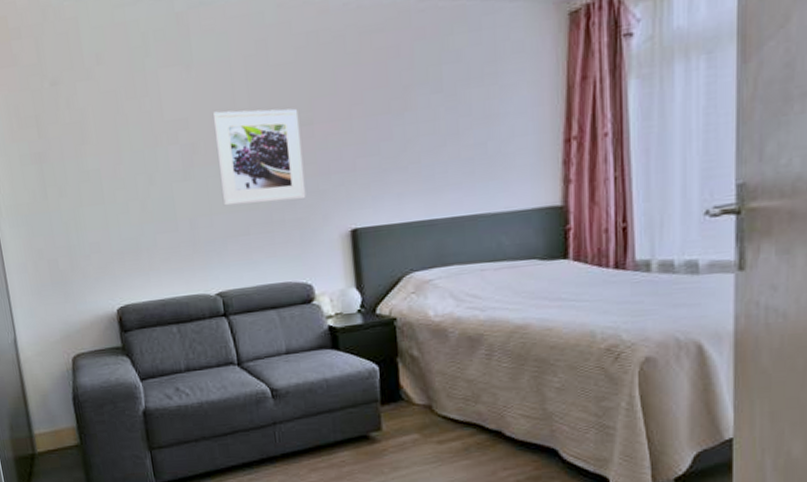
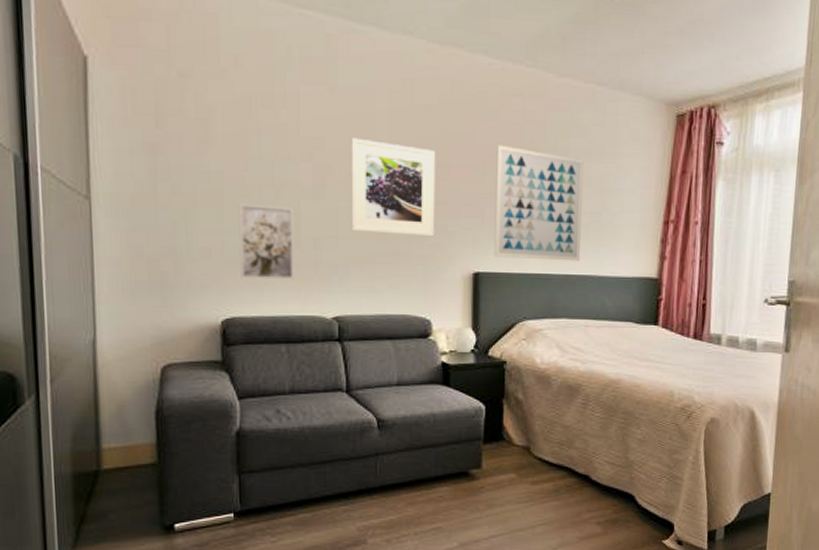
wall art: none [117,191,177,268] -> present [238,204,295,280]
wall art: none [361,86,468,210] -> present [494,145,584,261]

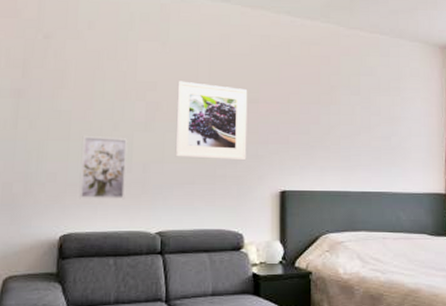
wall art: present [494,145,584,261] -> none [298,83,375,180]

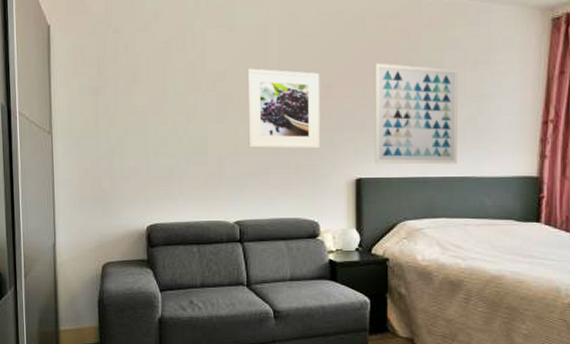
wall art: present [78,136,128,200] -> none [159,130,203,192]
wall art: none [298,83,375,180] -> present [374,63,458,165]

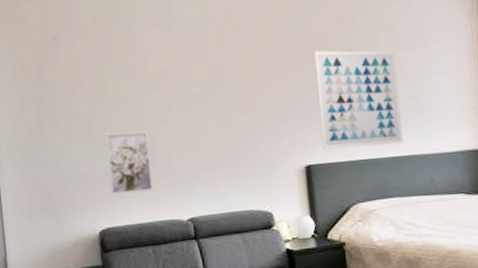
wall art: none [159,130,203,192] -> present [104,130,154,195]
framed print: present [247,68,320,149] -> none [188,64,267,144]

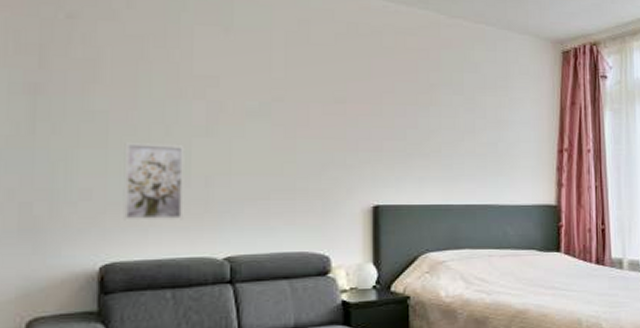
wall art: present [313,50,404,150] -> none [393,80,480,191]

